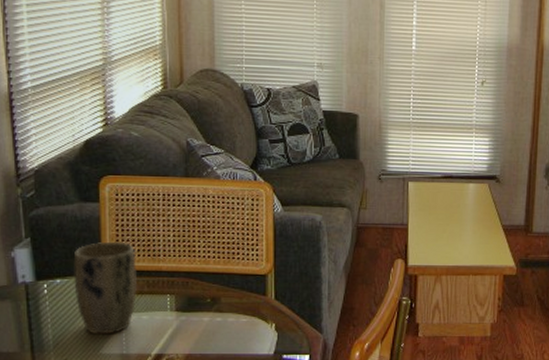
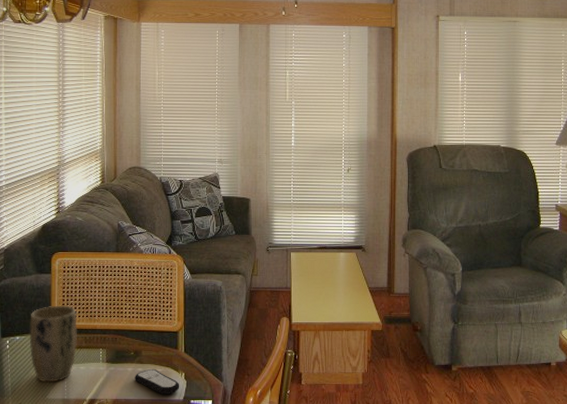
remote control: none [212,318,269,349] -> present [135,368,180,395]

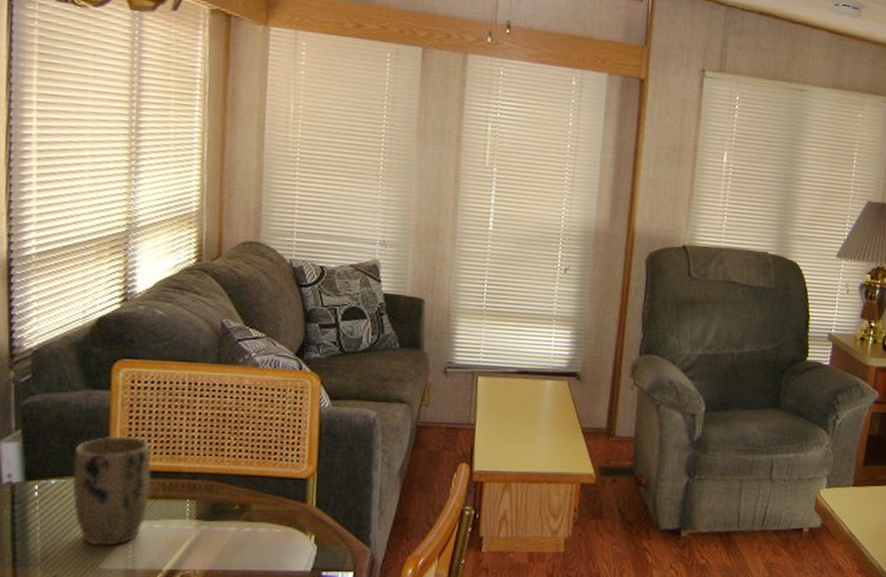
remote control: present [135,368,180,395] -> none [239,528,307,564]

